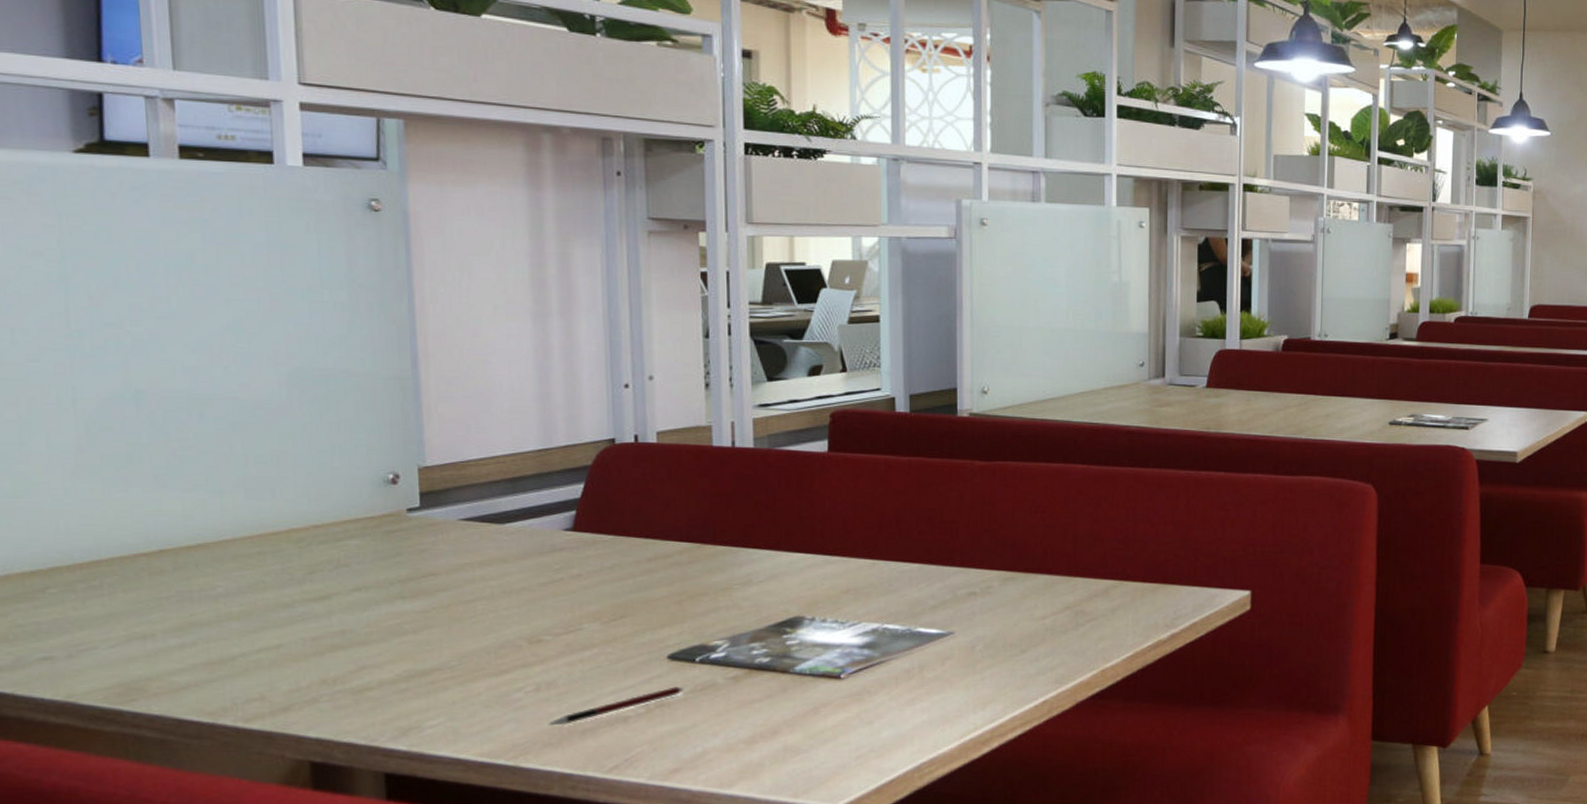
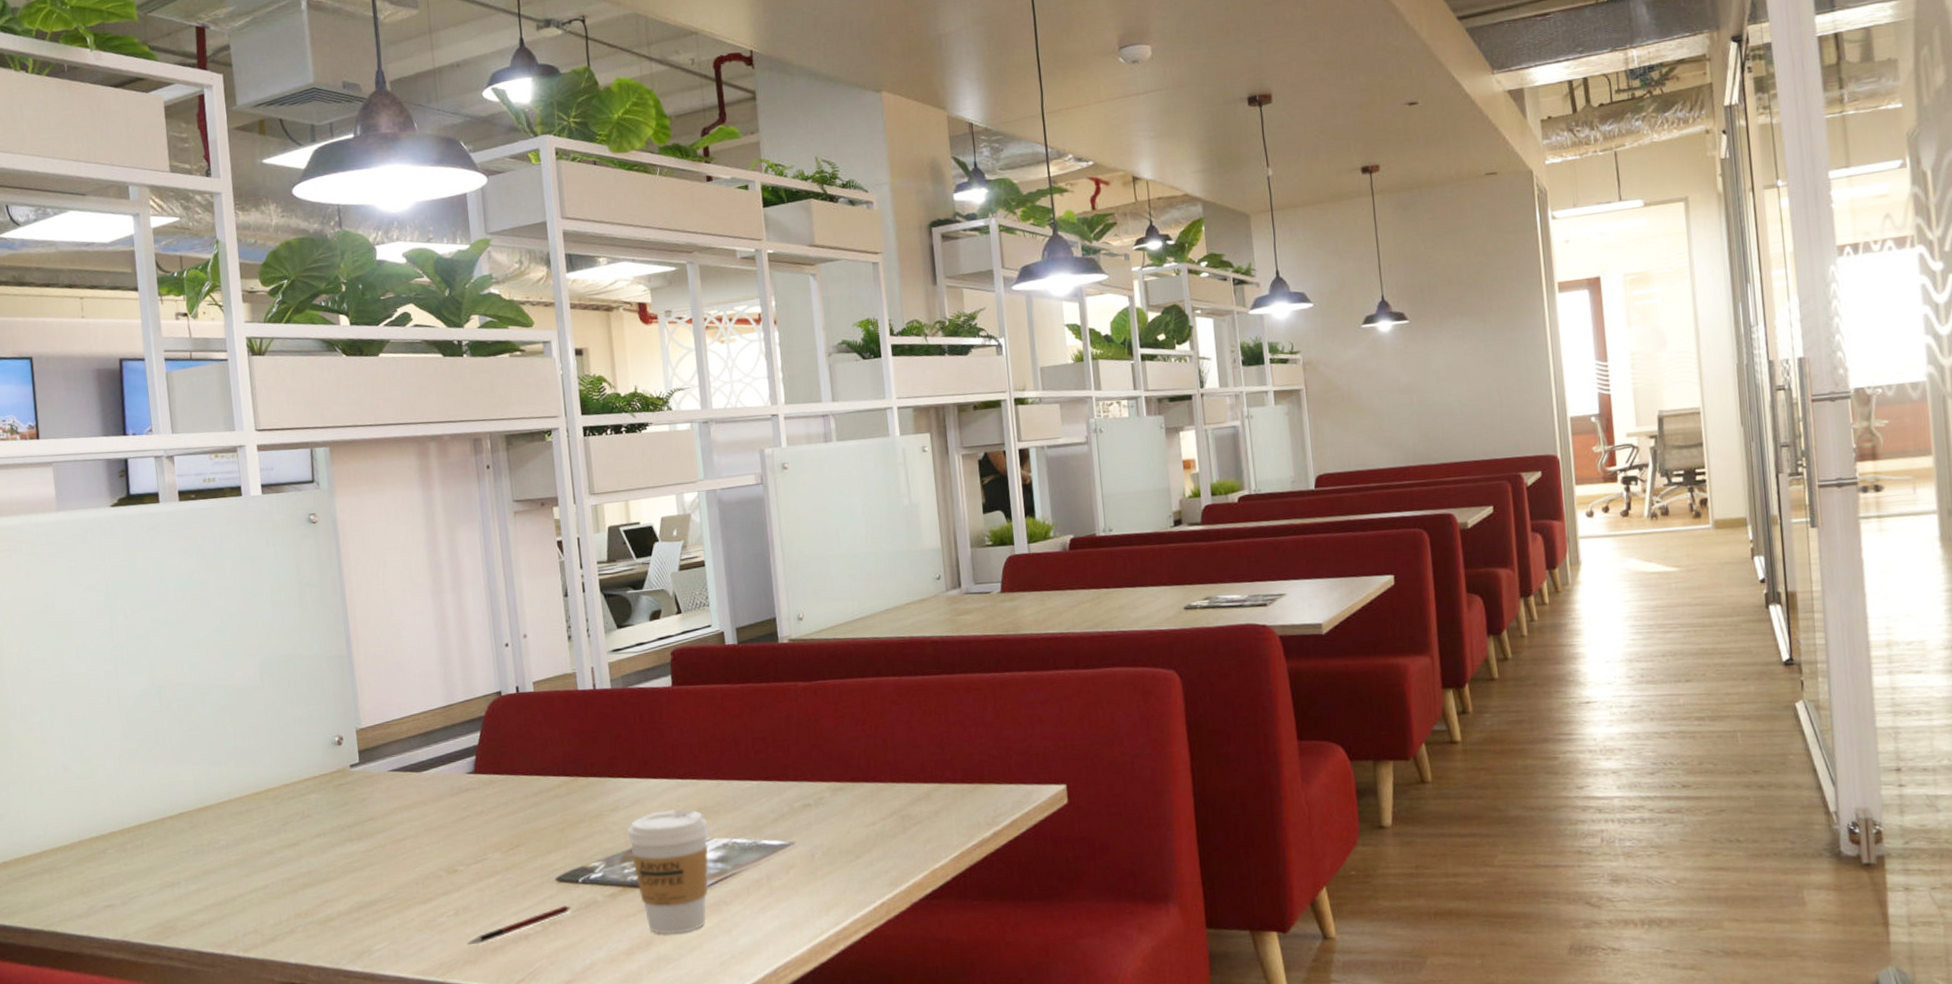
coffee cup: none [759,587,857,723] -> present [627,808,709,934]

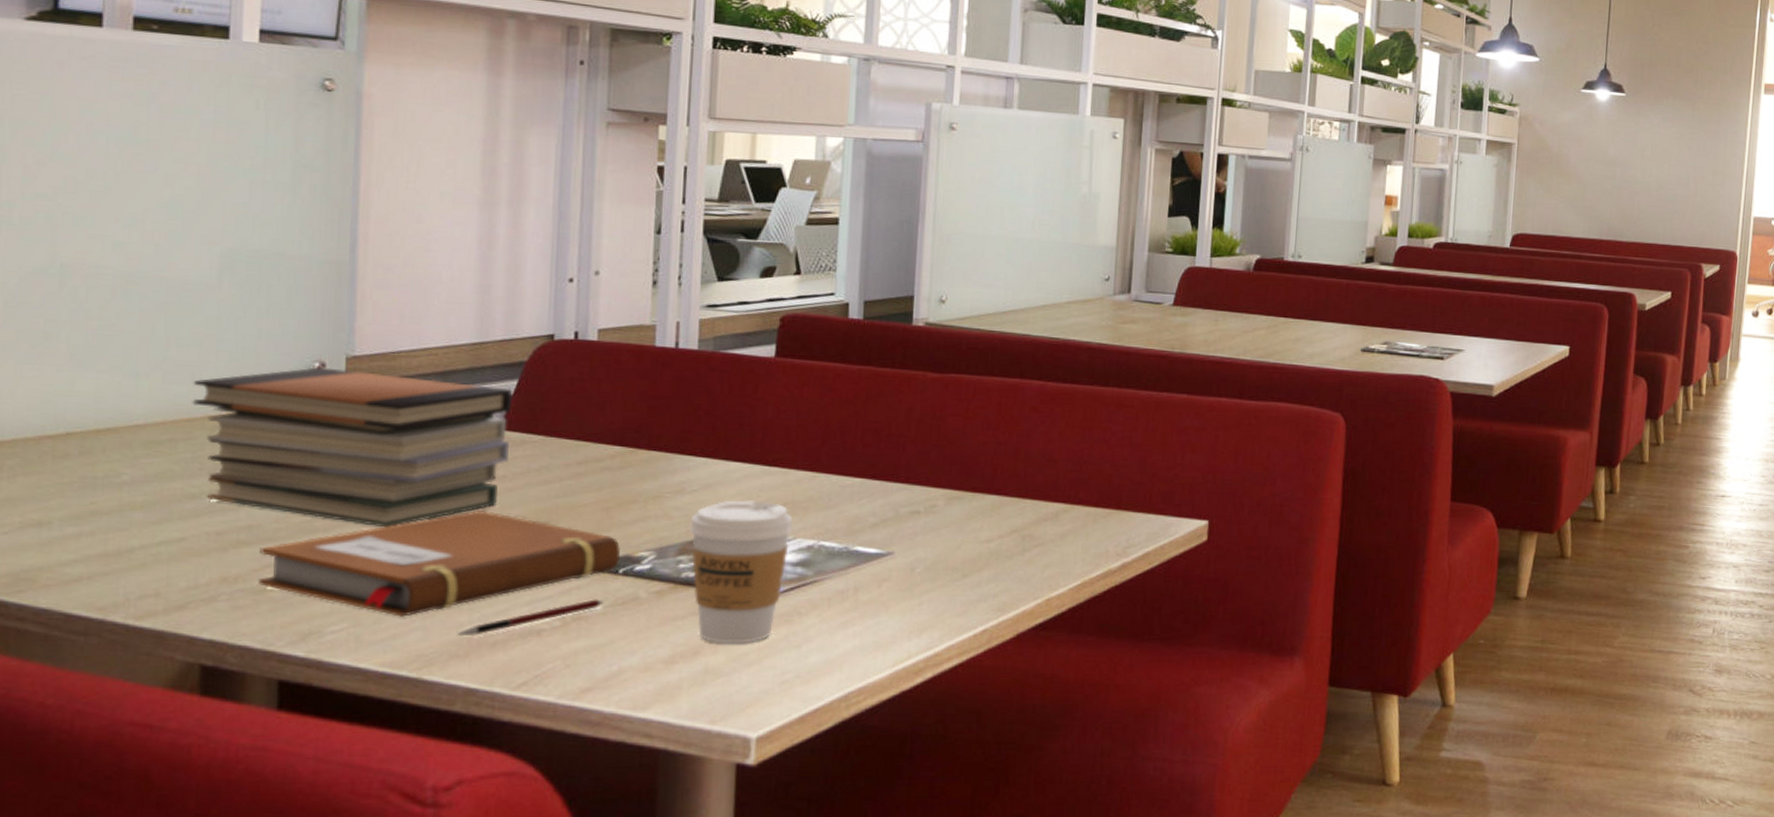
book stack: none [256,739,483,863] -> present [192,367,512,528]
notebook: none [319,841,578,933] -> present [257,511,620,617]

